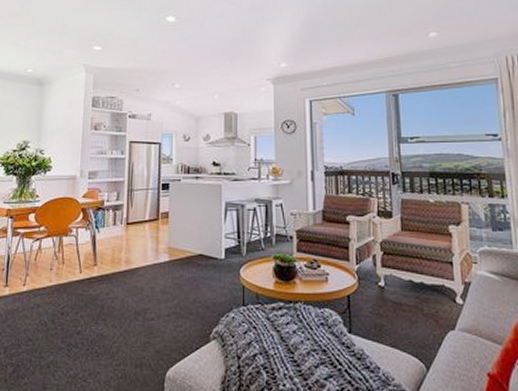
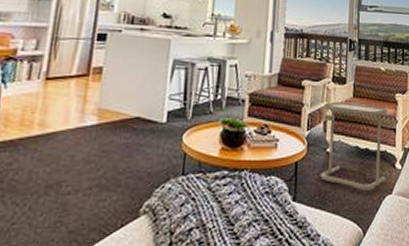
side table: none [370,235,447,325] -> present [320,101,388,190]

